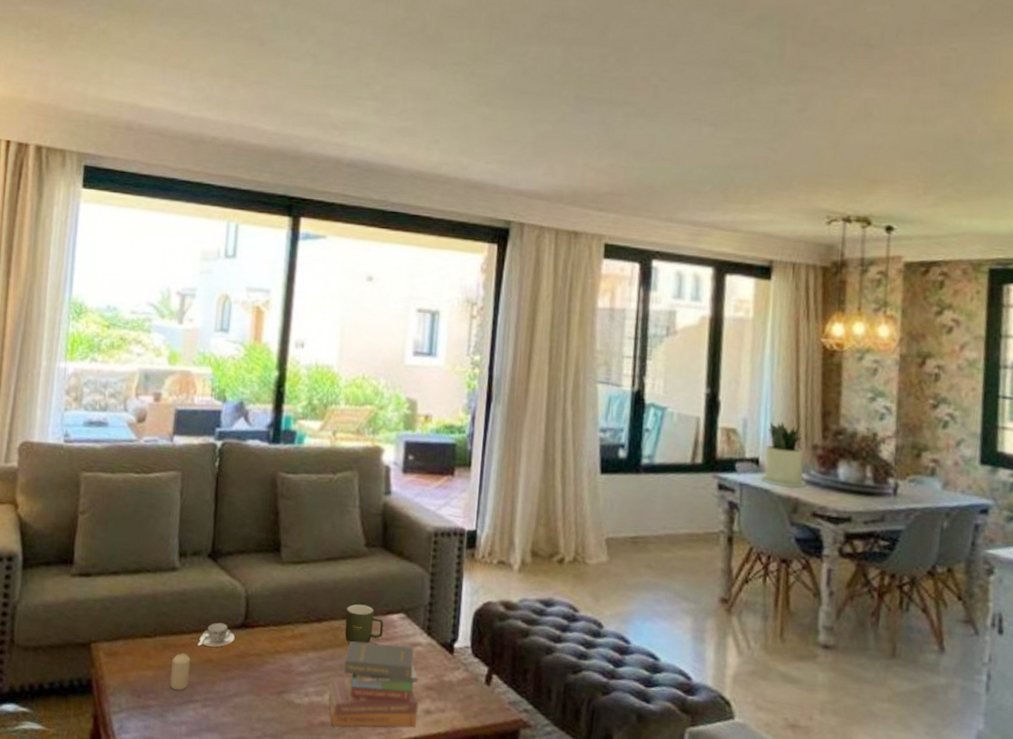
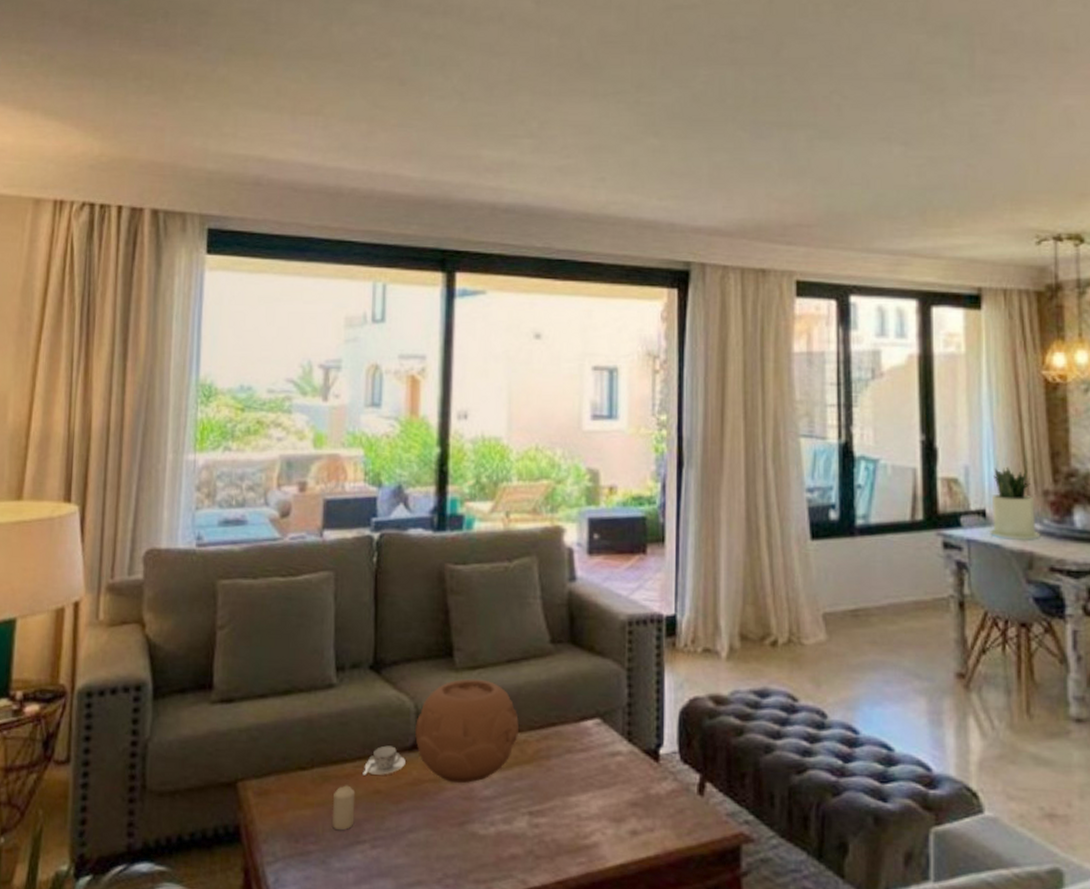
decorative bowl: none [243,571,334,660] -> present [414,678,519,784]
books: present [328,641,419,727] -> none [518,755,623,860]
mug: present [344,604,384,644] -> none [532,711,578,758]

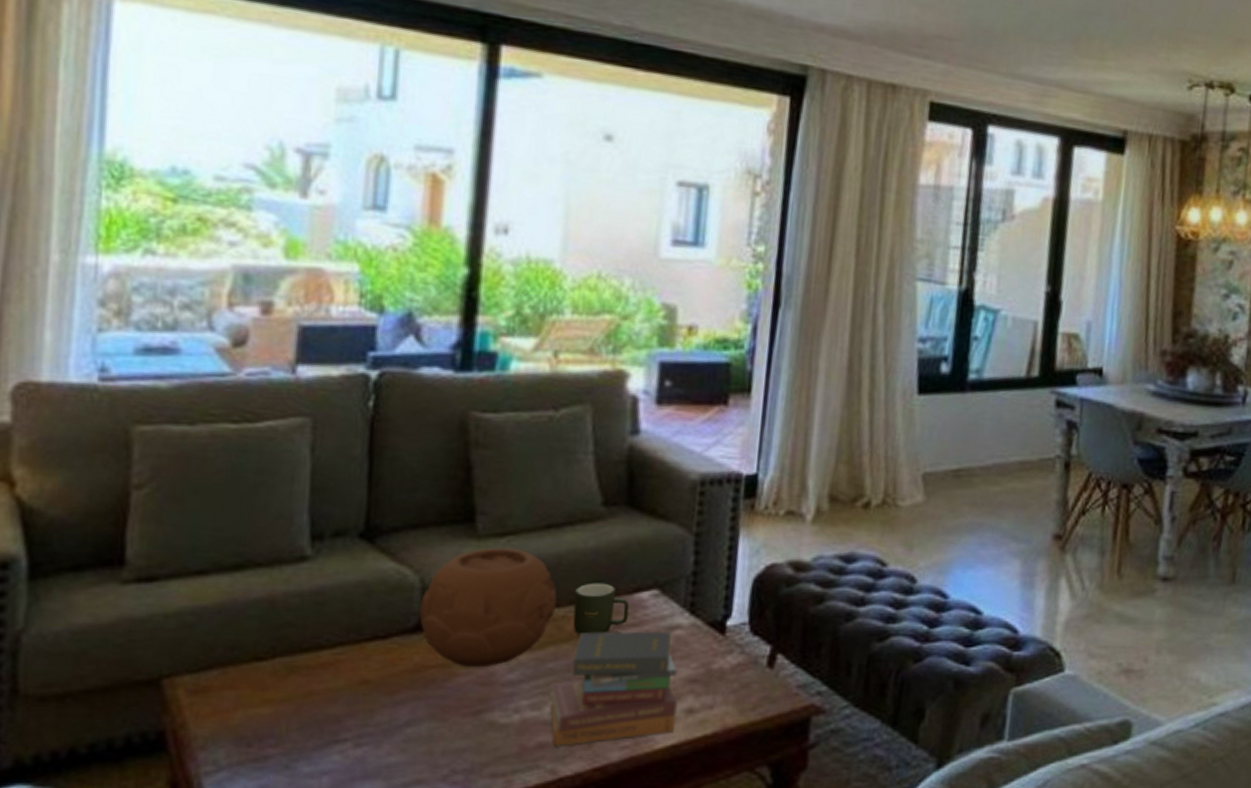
candle: present [333,785,356,831] -> none [301,676,335,730]
teacup: present [363,745,406,775] -> none [345,628,405,664]
books: none [518,755,623,860] -> present [550,631,678,748]
mug: none [532,711,578,758] -> present [572,582,629,635]
planter: present [990,466,1041,541] -> none [1104,324,1154,402]

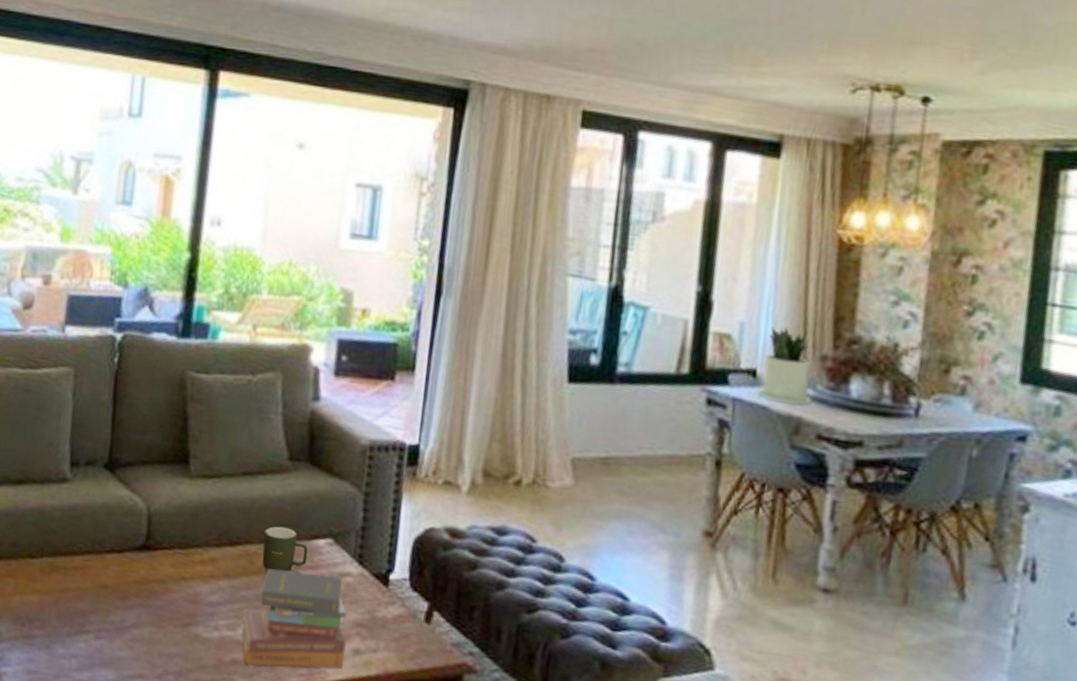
decorative bowl: present [418,547,557,668] -> none [145,486,250,588]
planter: none [1104,324,1154,402] -> present [758,326,813,406]

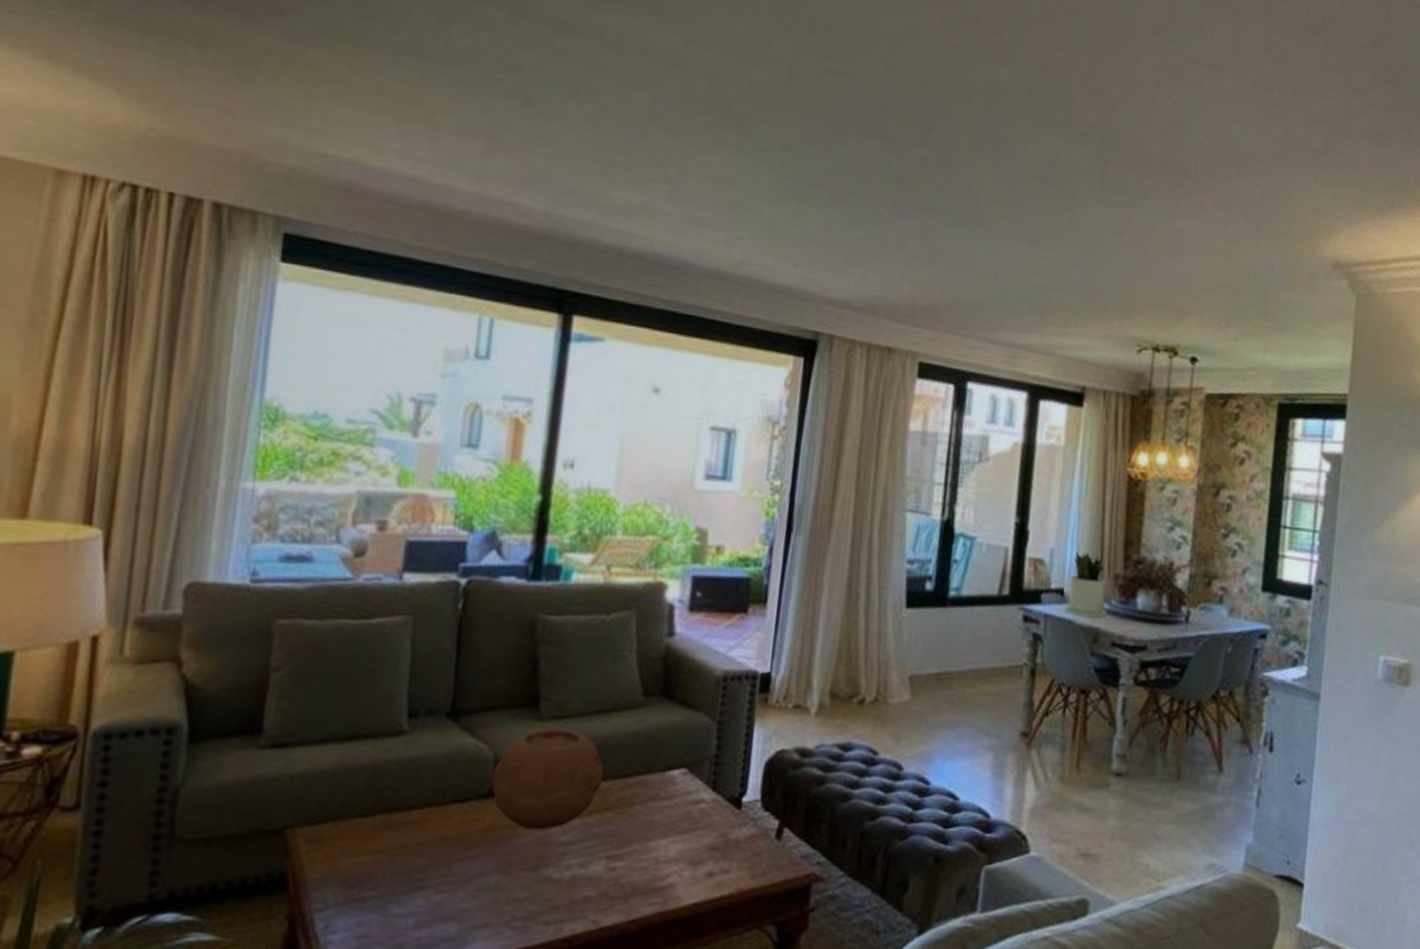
decorative bowl: none [145,486,250,588] -> present [491,728,604,830]
books: present [242,569,347,669] -> none [595,803,701,901]
mug: present [262,526,308,573] -> none [615,760,662,805]

